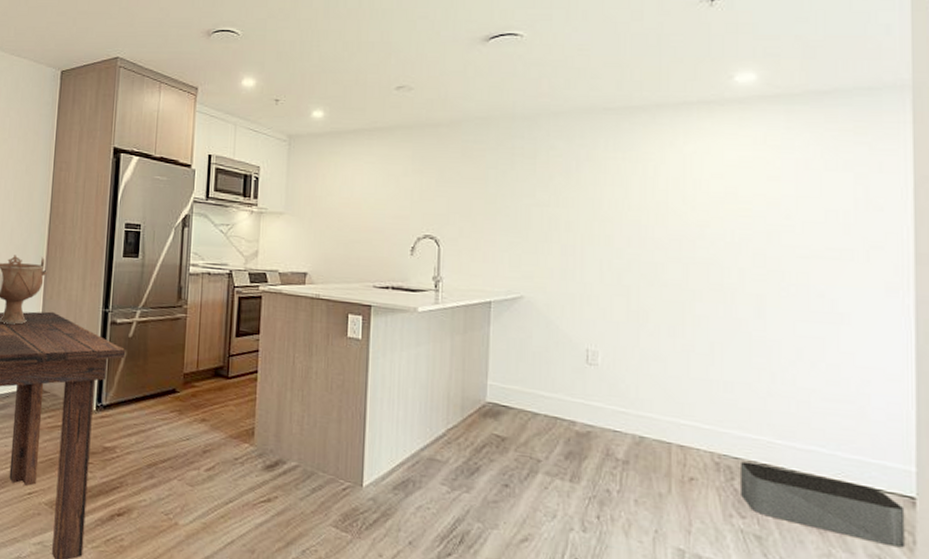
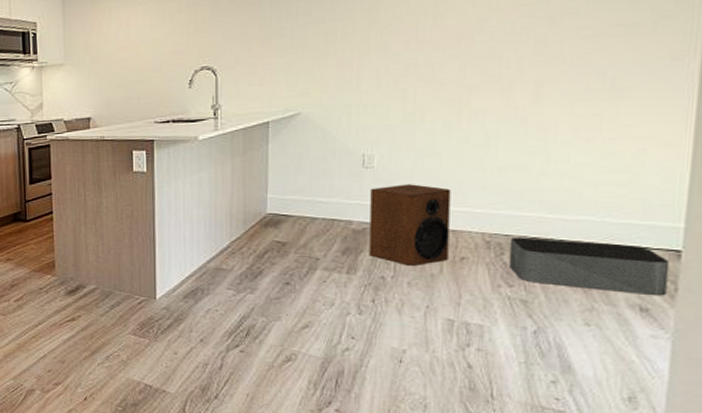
speaker: none [593,387,677,482] -> present [369,184,451,266]

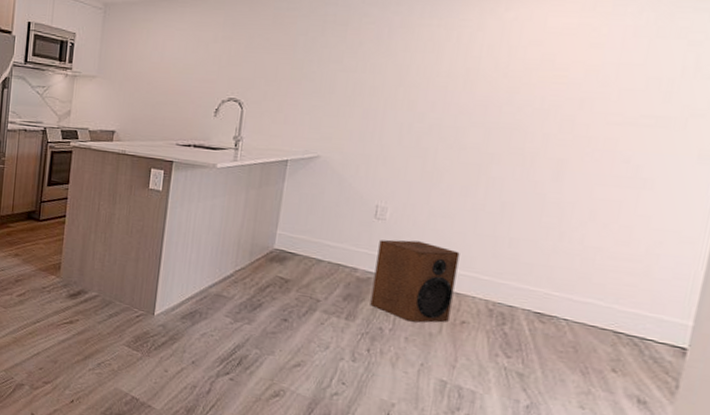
storage bin: present [510,237,670,296] -> none [509,309,674,391]

